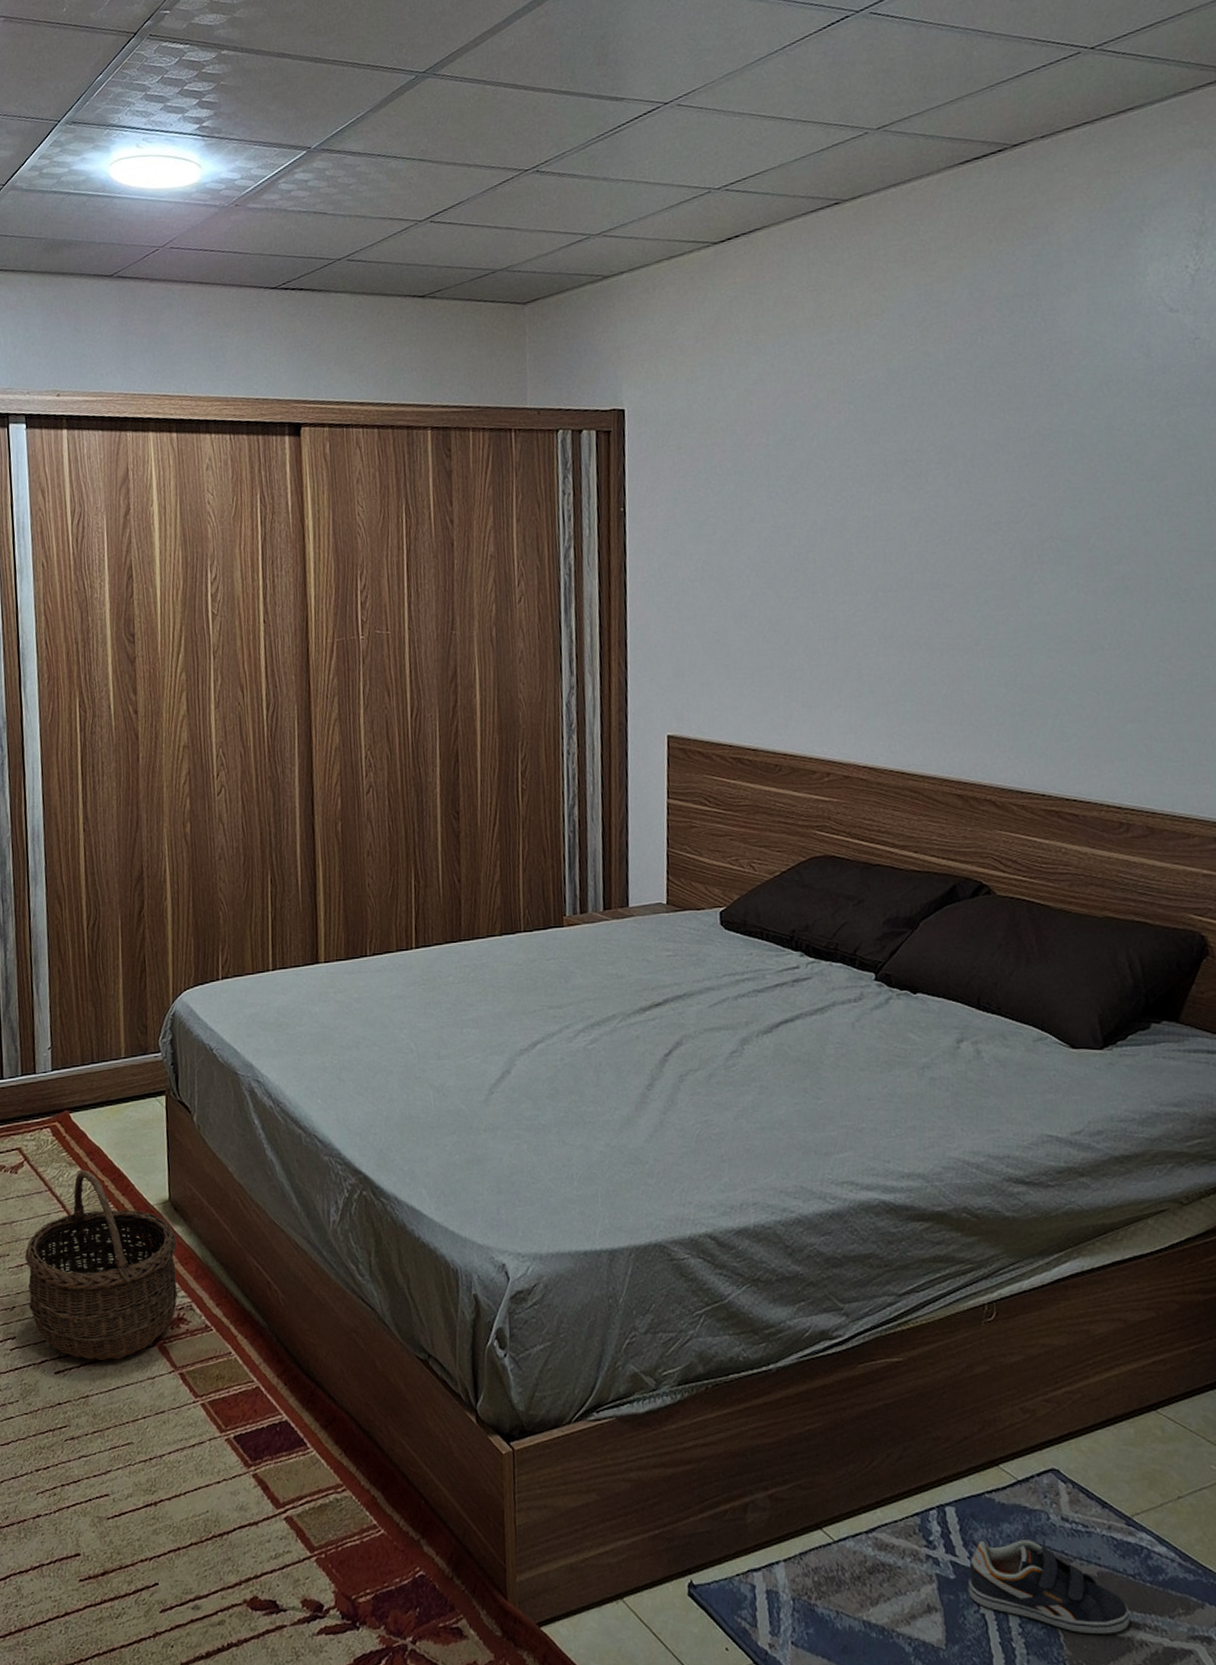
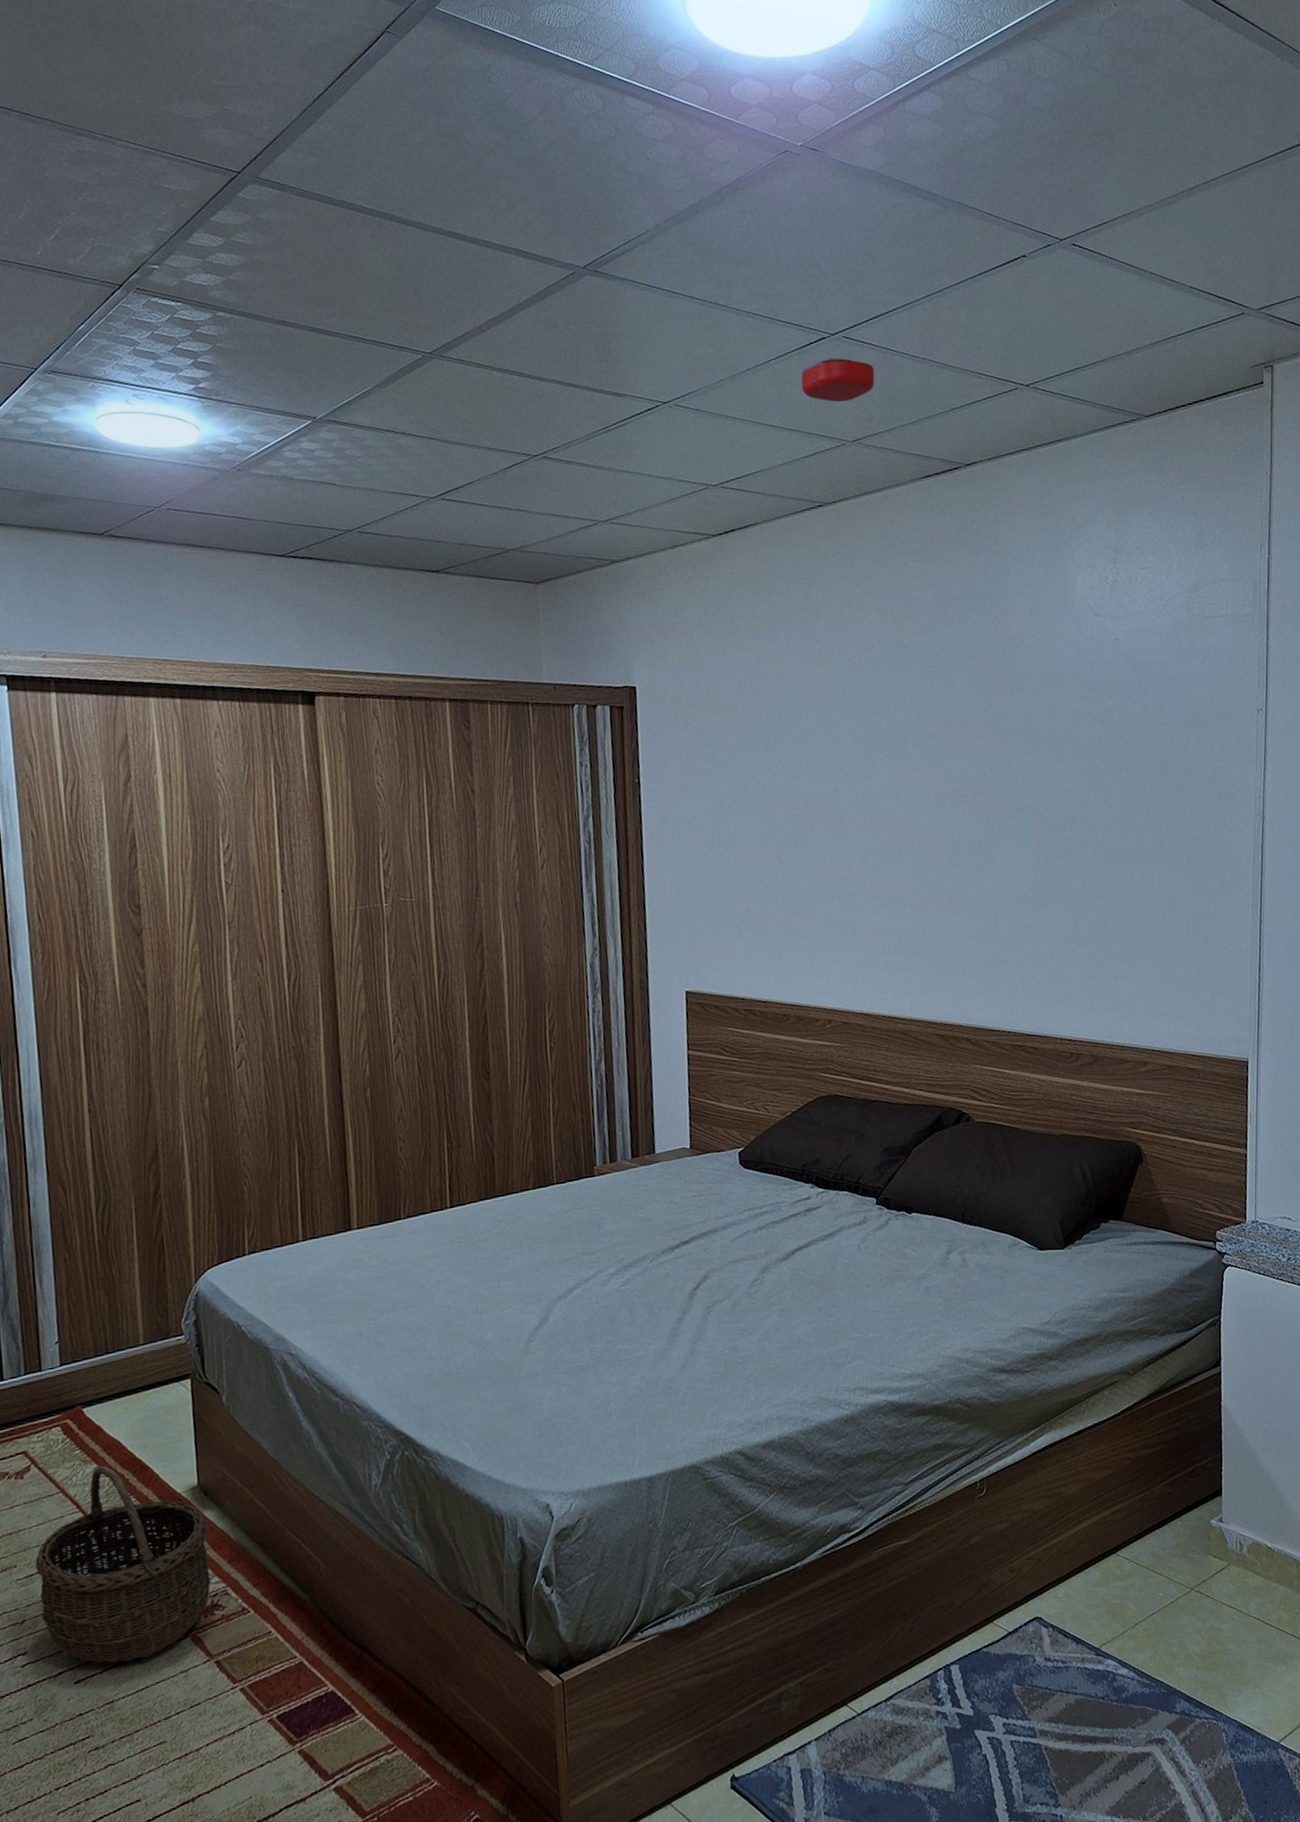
smoke detector: none [819,36,906,87] -> present [801,358,875,402]
sneaker: present [967,1540,1130,1634] -> none [971,1682,1101,1756]

